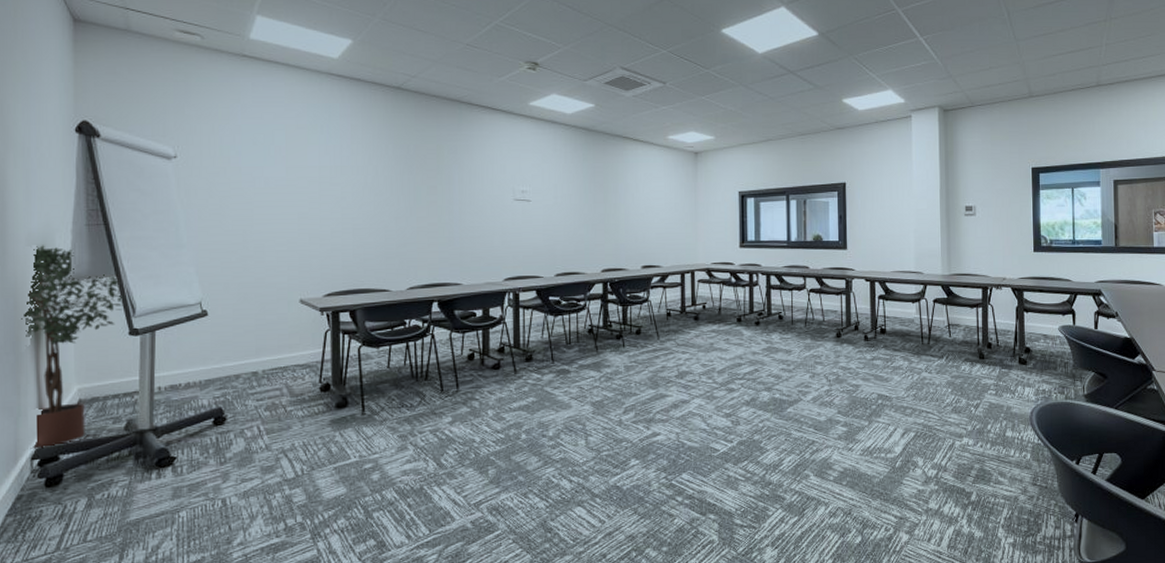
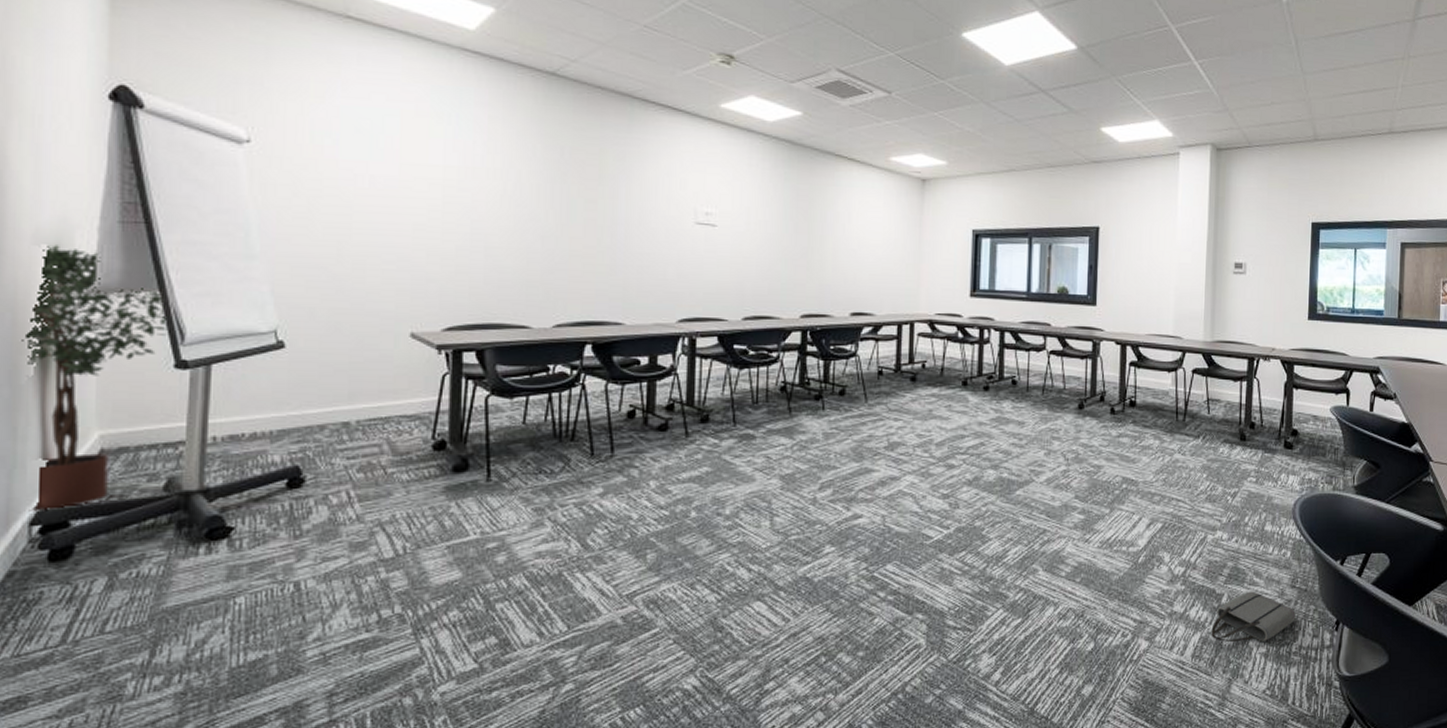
tote bag: none [963,489,1038,535] -> present [1211,591,1296,643]

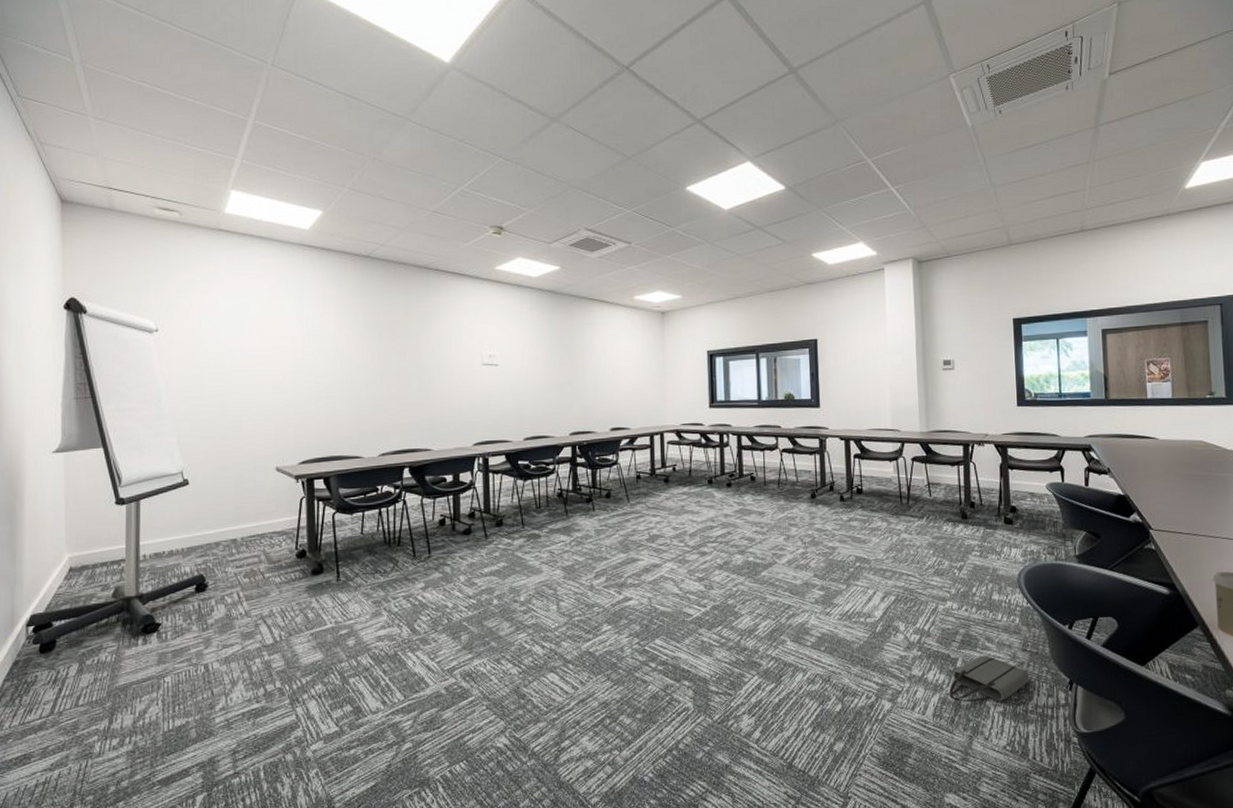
potted tree: present [22,245,169,512] -> none [16,418,110,616]

